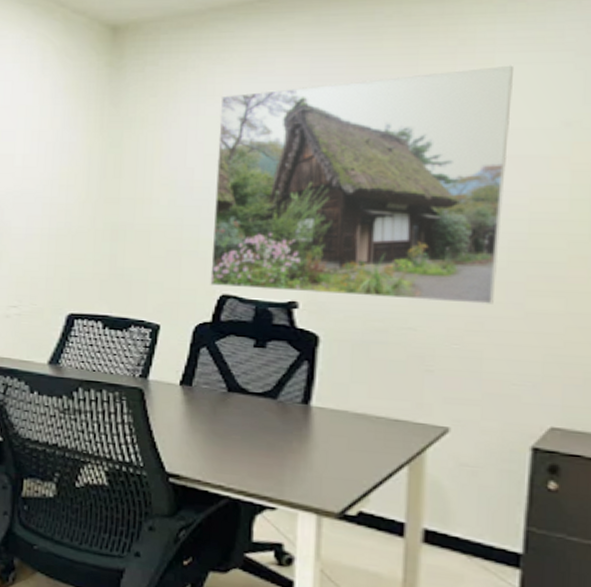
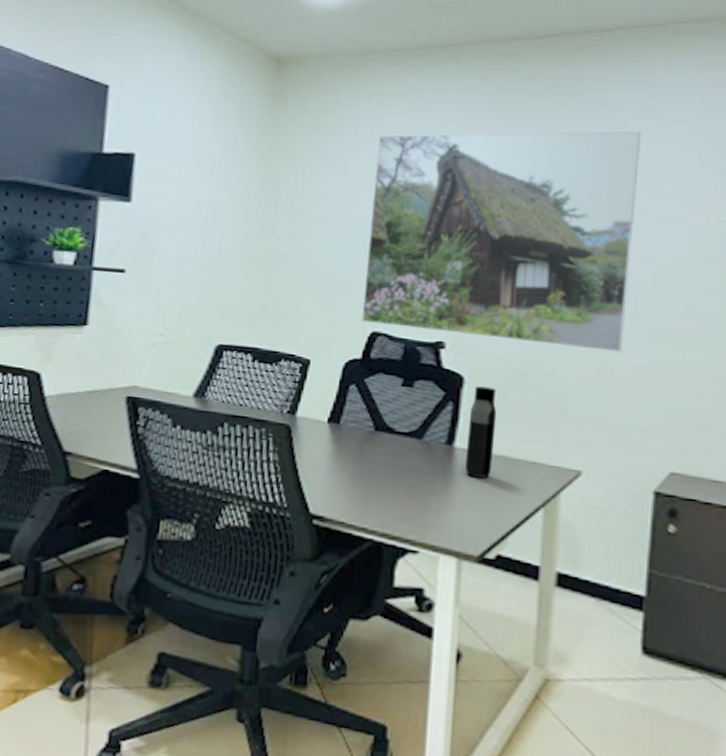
water bottle: none [323,345,355,436] -> present [465,386,497,478]

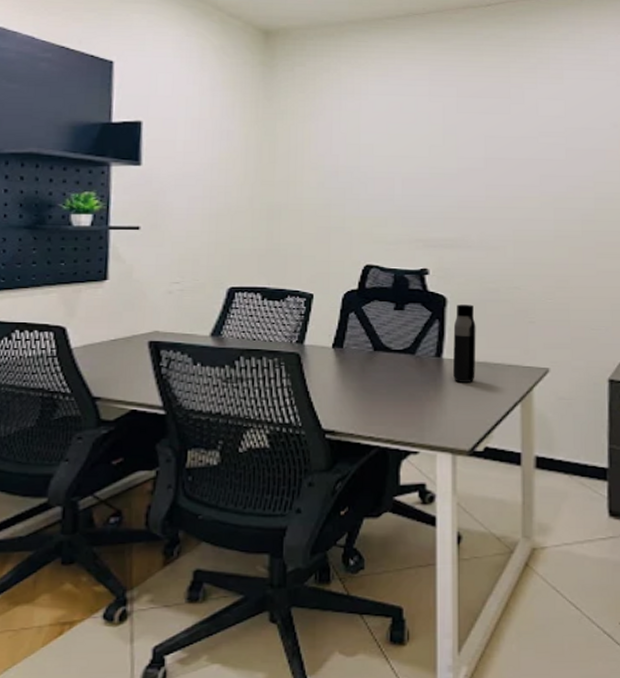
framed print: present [361,130,641,352] -> none [356,80,577,266]

